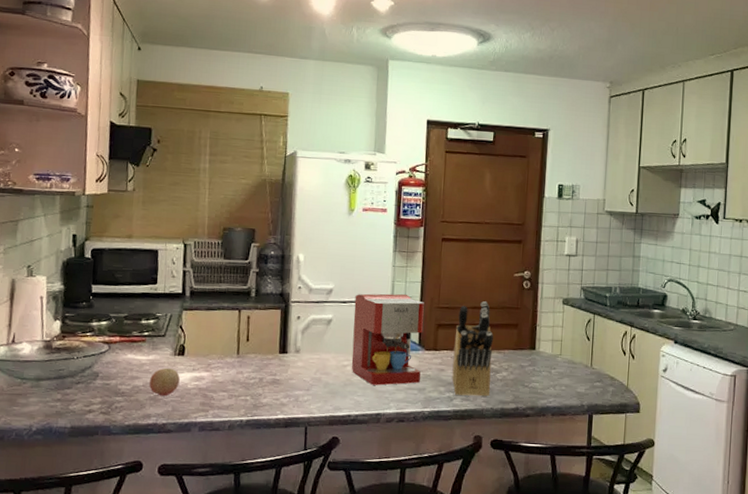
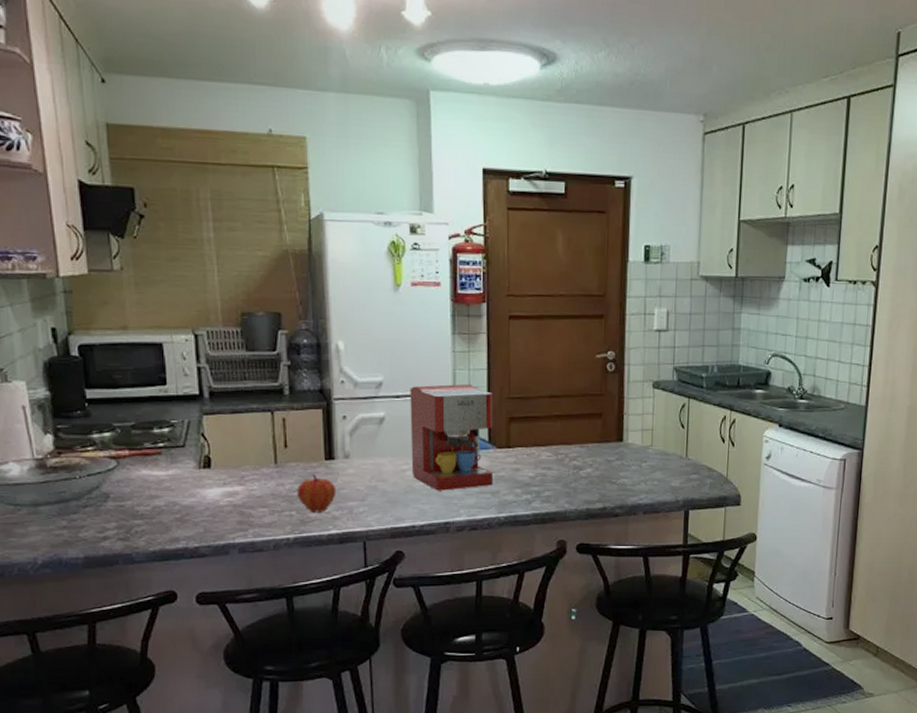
fruit: present [149,368,180,397] -> none [172,483,209,516]
fruit: none [252,364,287,400] -> present [296,473,337,514]
knife block: present [452,301,493,397] -> none [529,389,574,498]

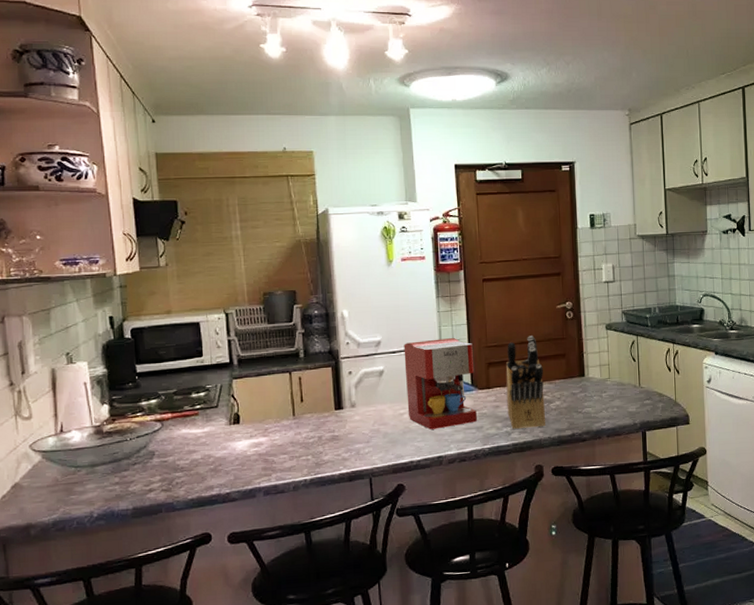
fruit: present [296,473,337,514] -> none [312,422,346,457]
knife block: none [529,389,574,498] -> present [506,336,545,430]

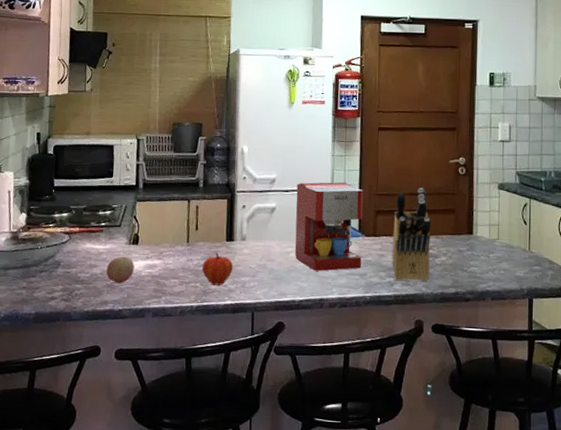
fruit: none [207,437,238,467] -> present [106,256,134,284]
fruit: none [312,422,346,457] -> present [202,252,234,286]

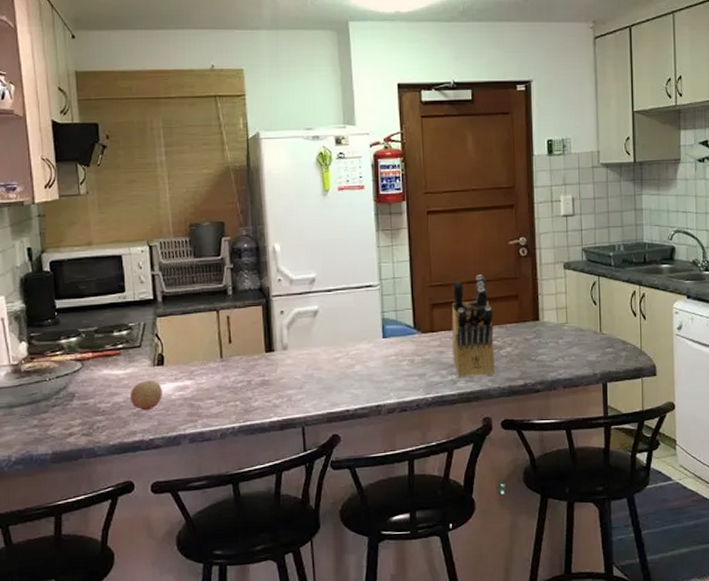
fruit: present [202,252,234,286] -> none [240,365,277,403]
coffee maker: present [294,182,363,271] -> none [340,275,419,376]

